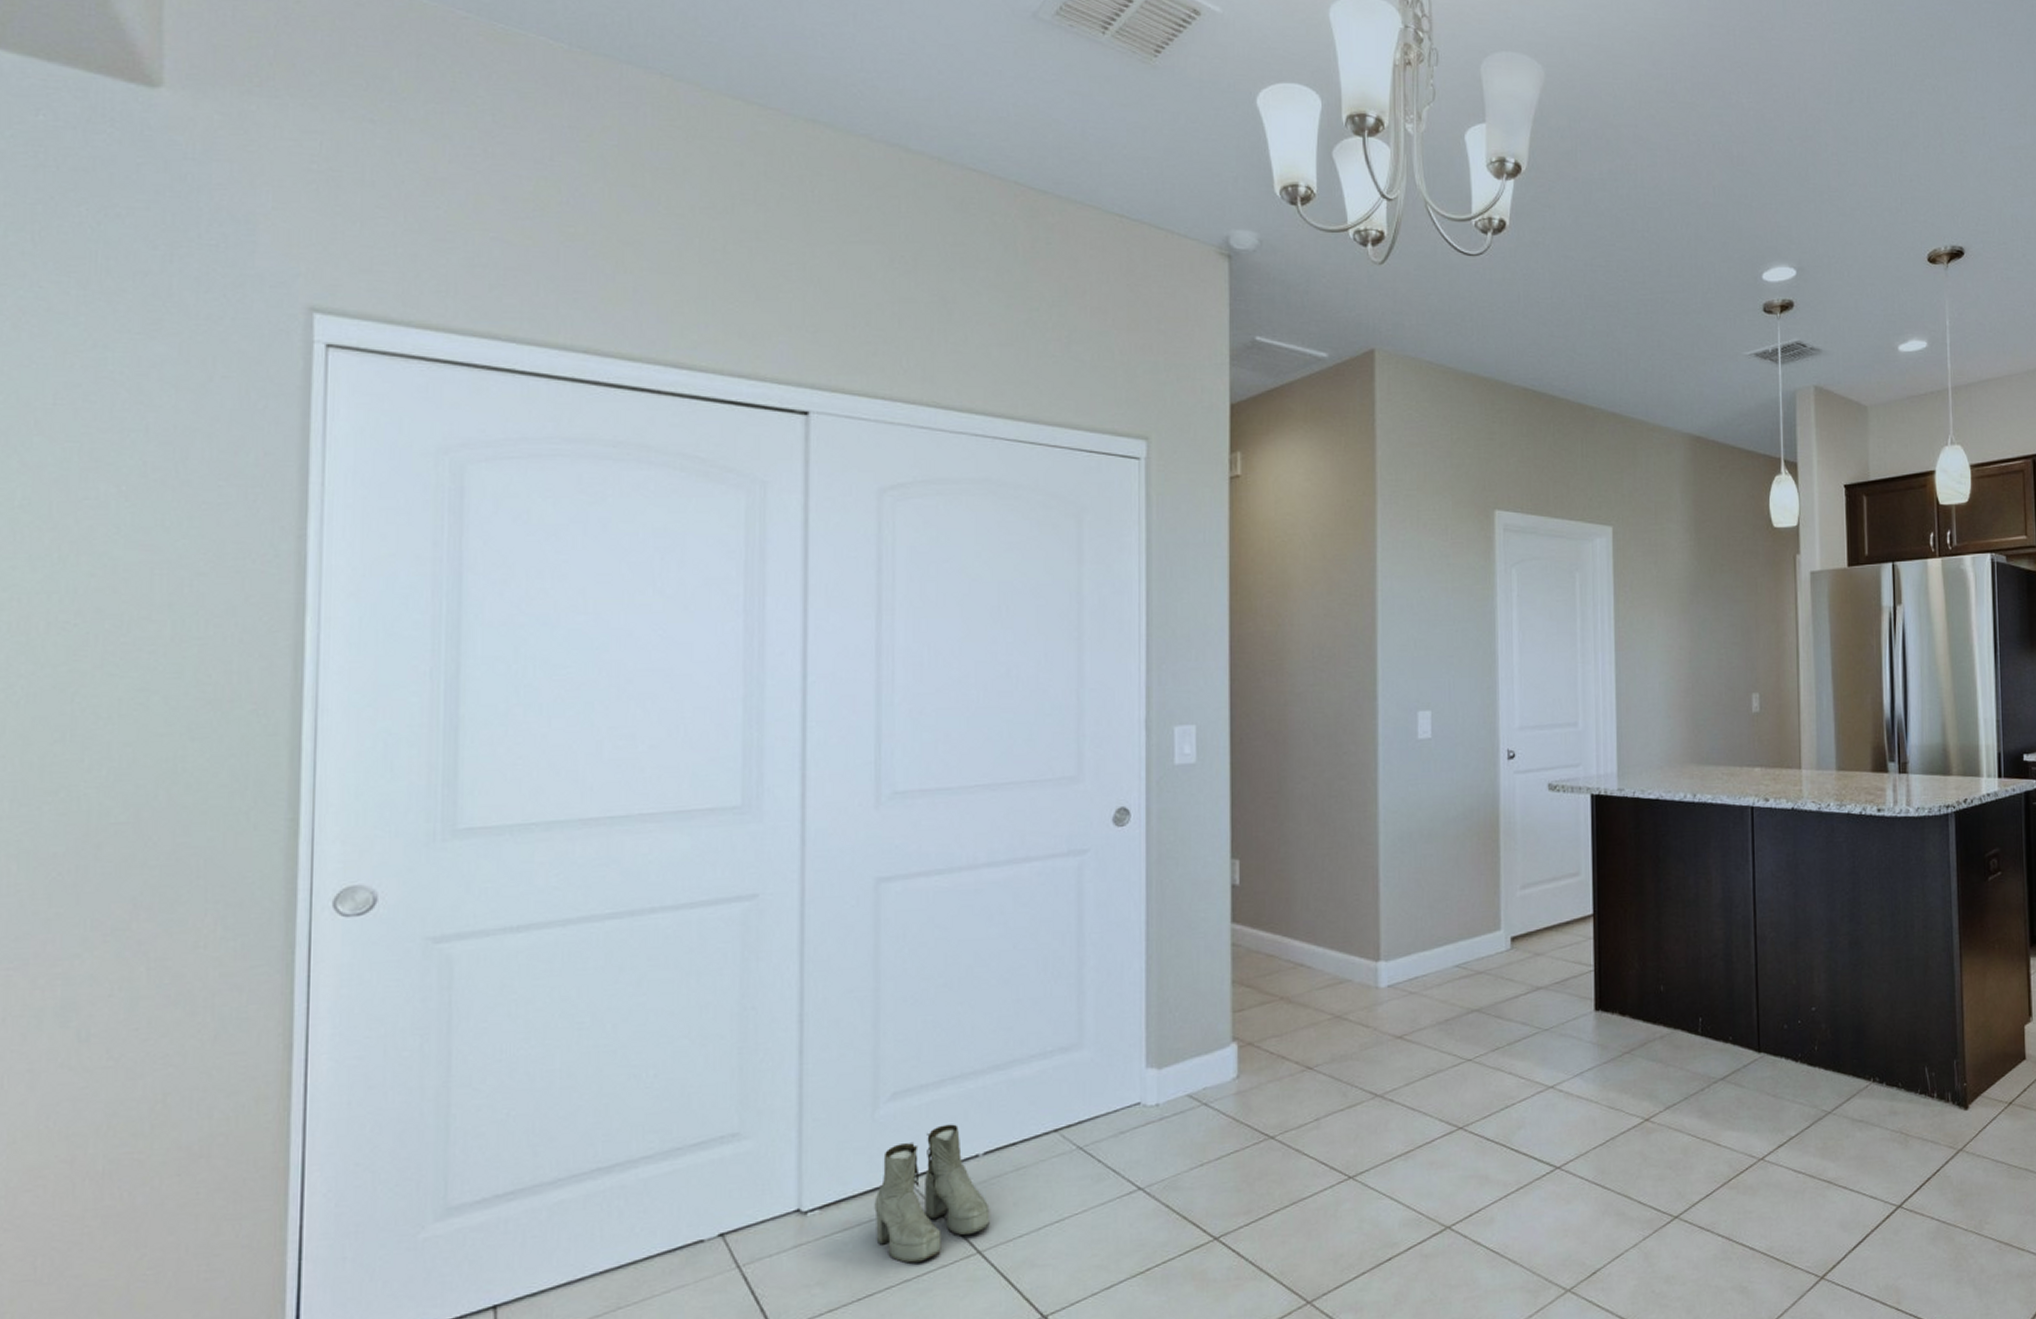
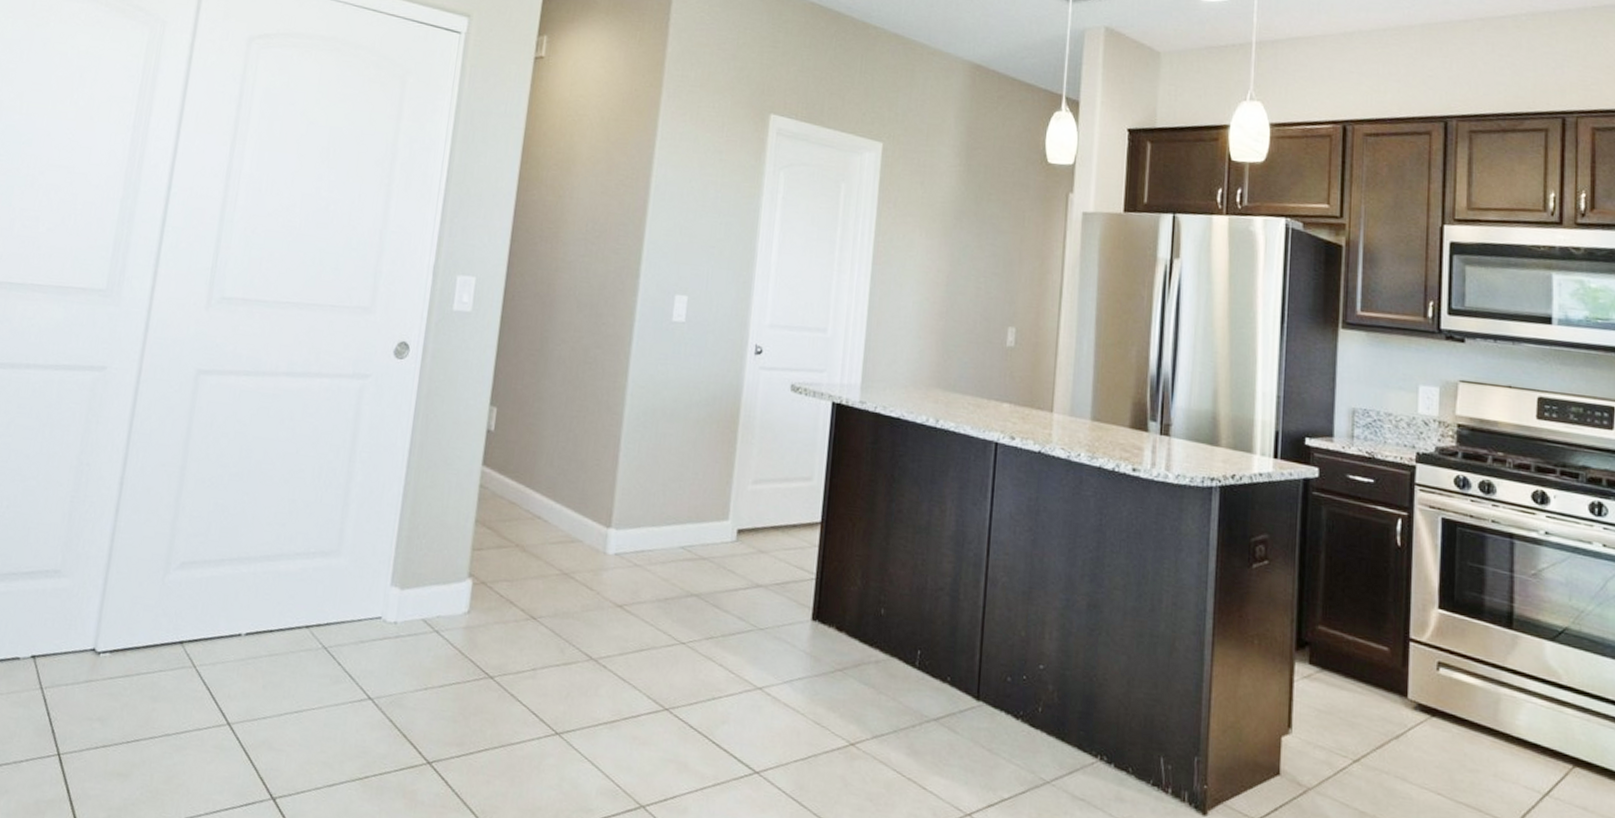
boots: present [874,1124,990,1264] -> none [149,600,244,721]

